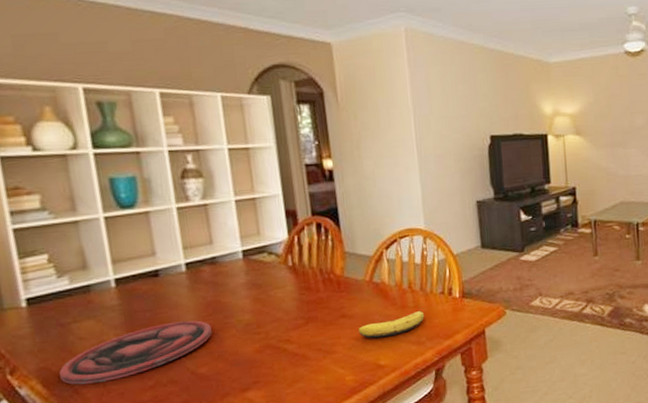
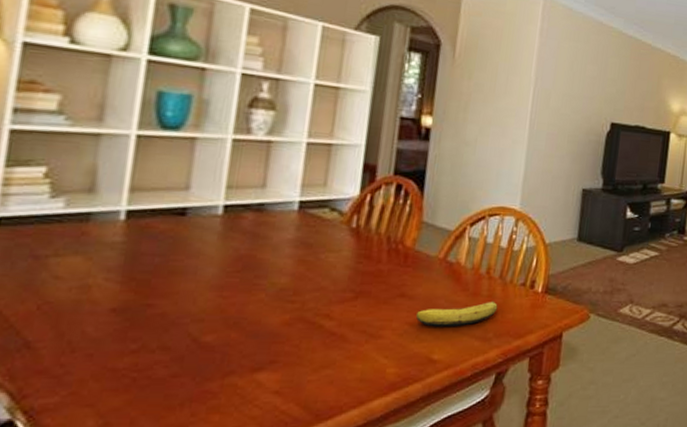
plate: present [59,320,212,385] -> none [11,273,235,337]

